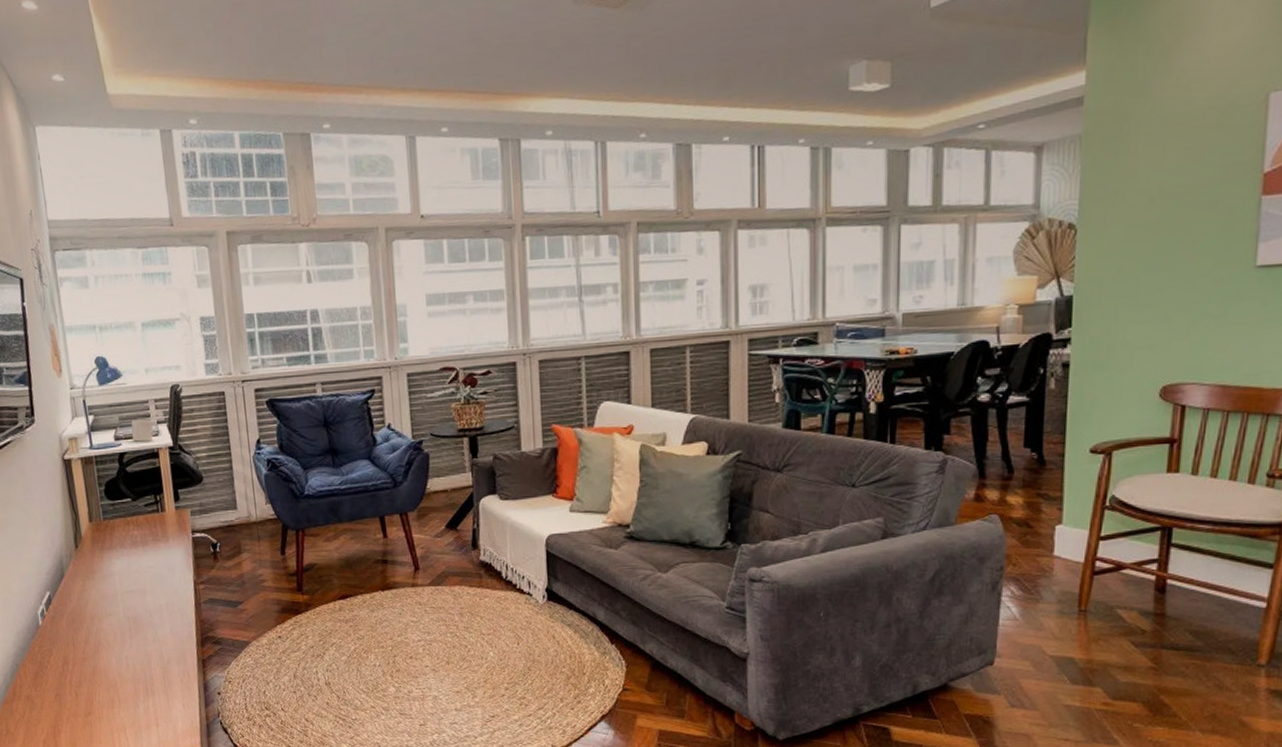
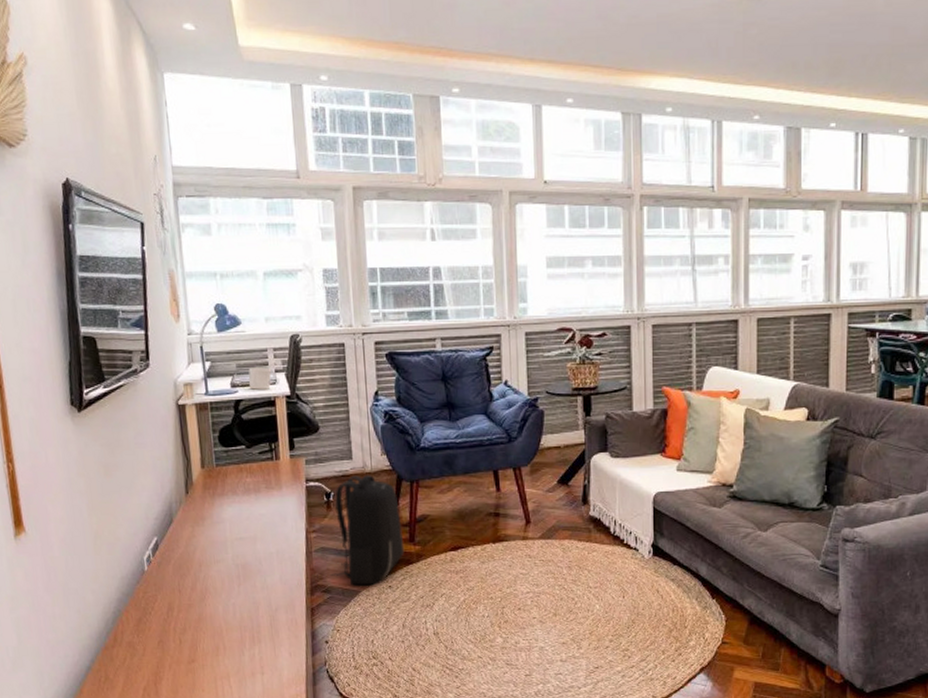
backpack: none [220,524,293,637] -> present [330,475,405,586]

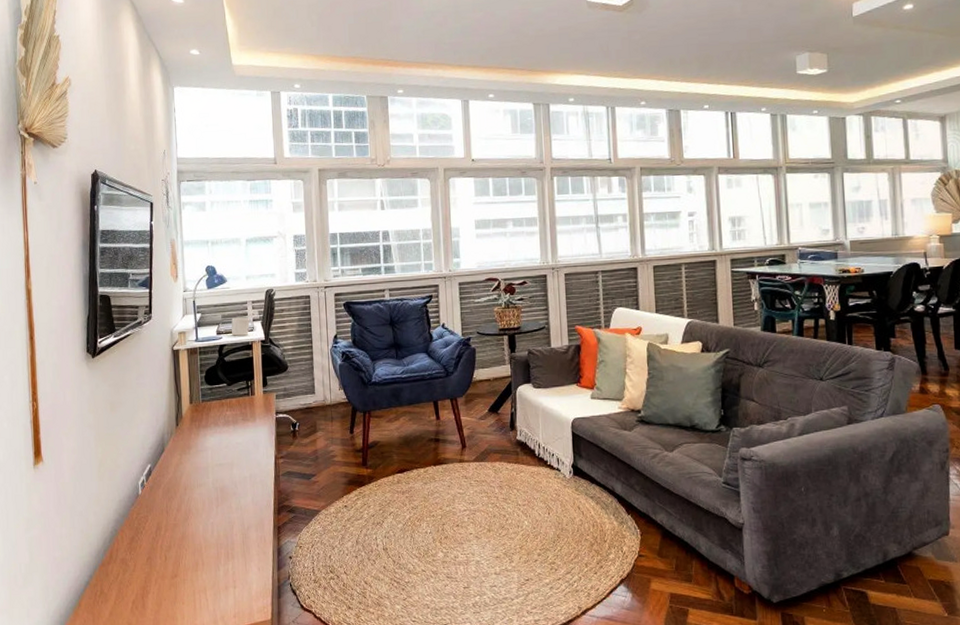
backpack: present [330,475,405,586] -> none [294,407,358,506]

